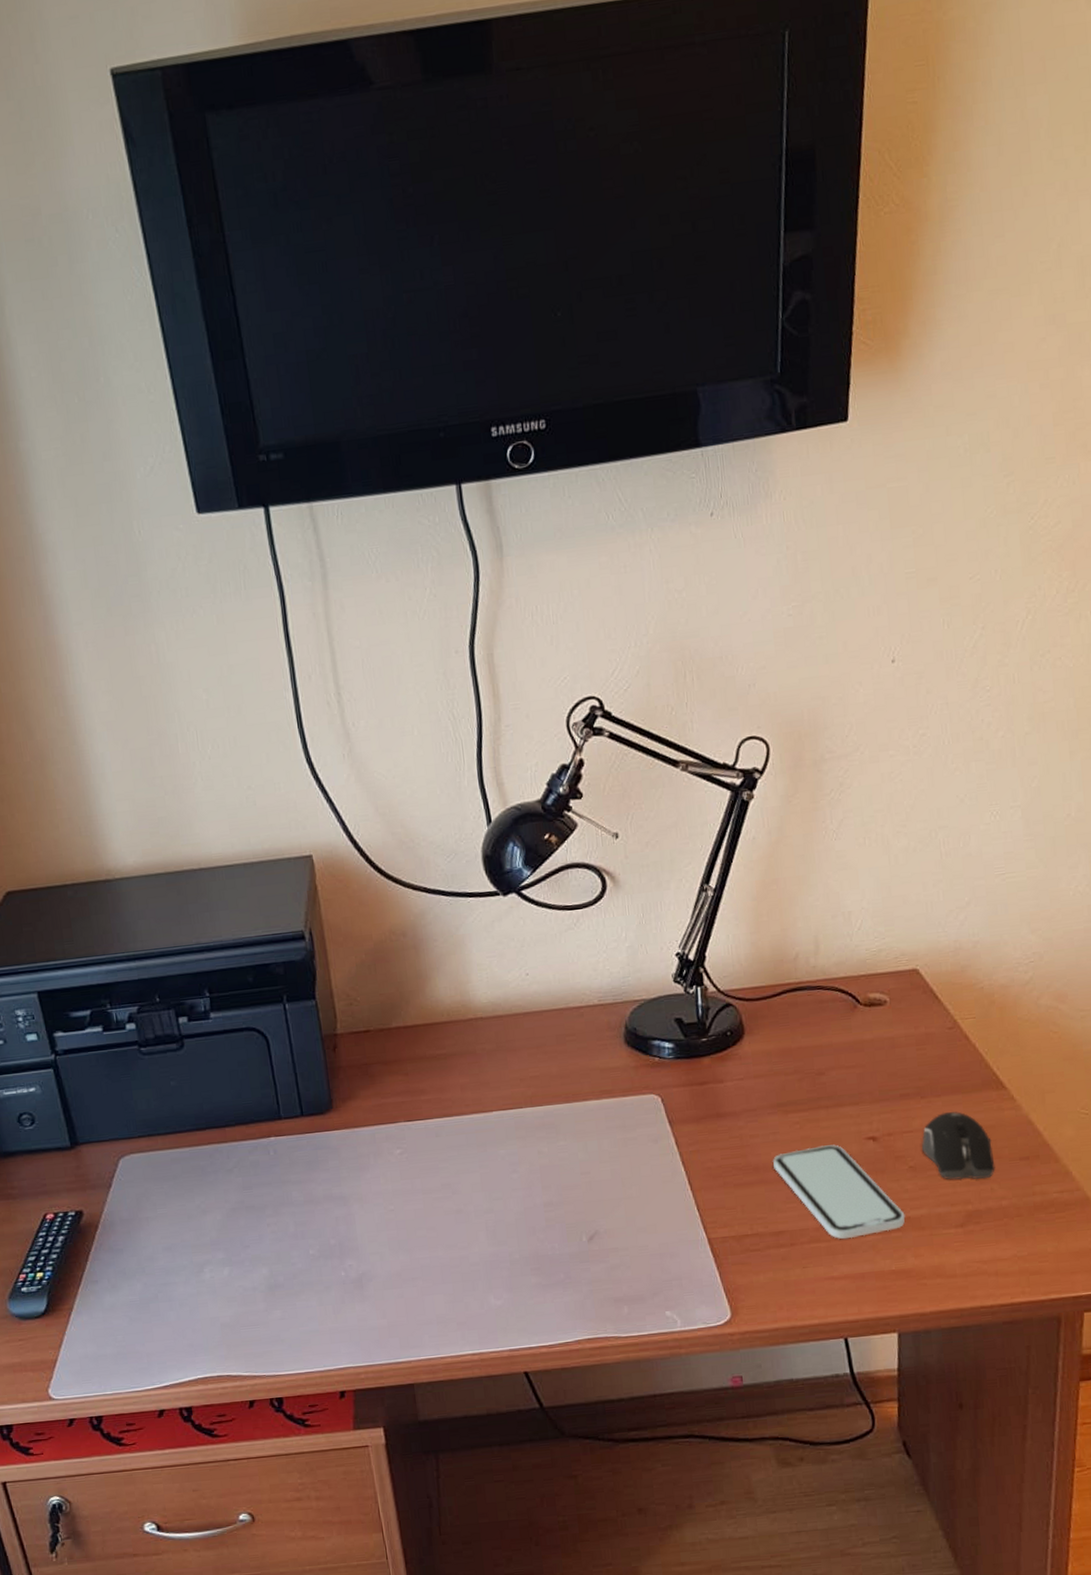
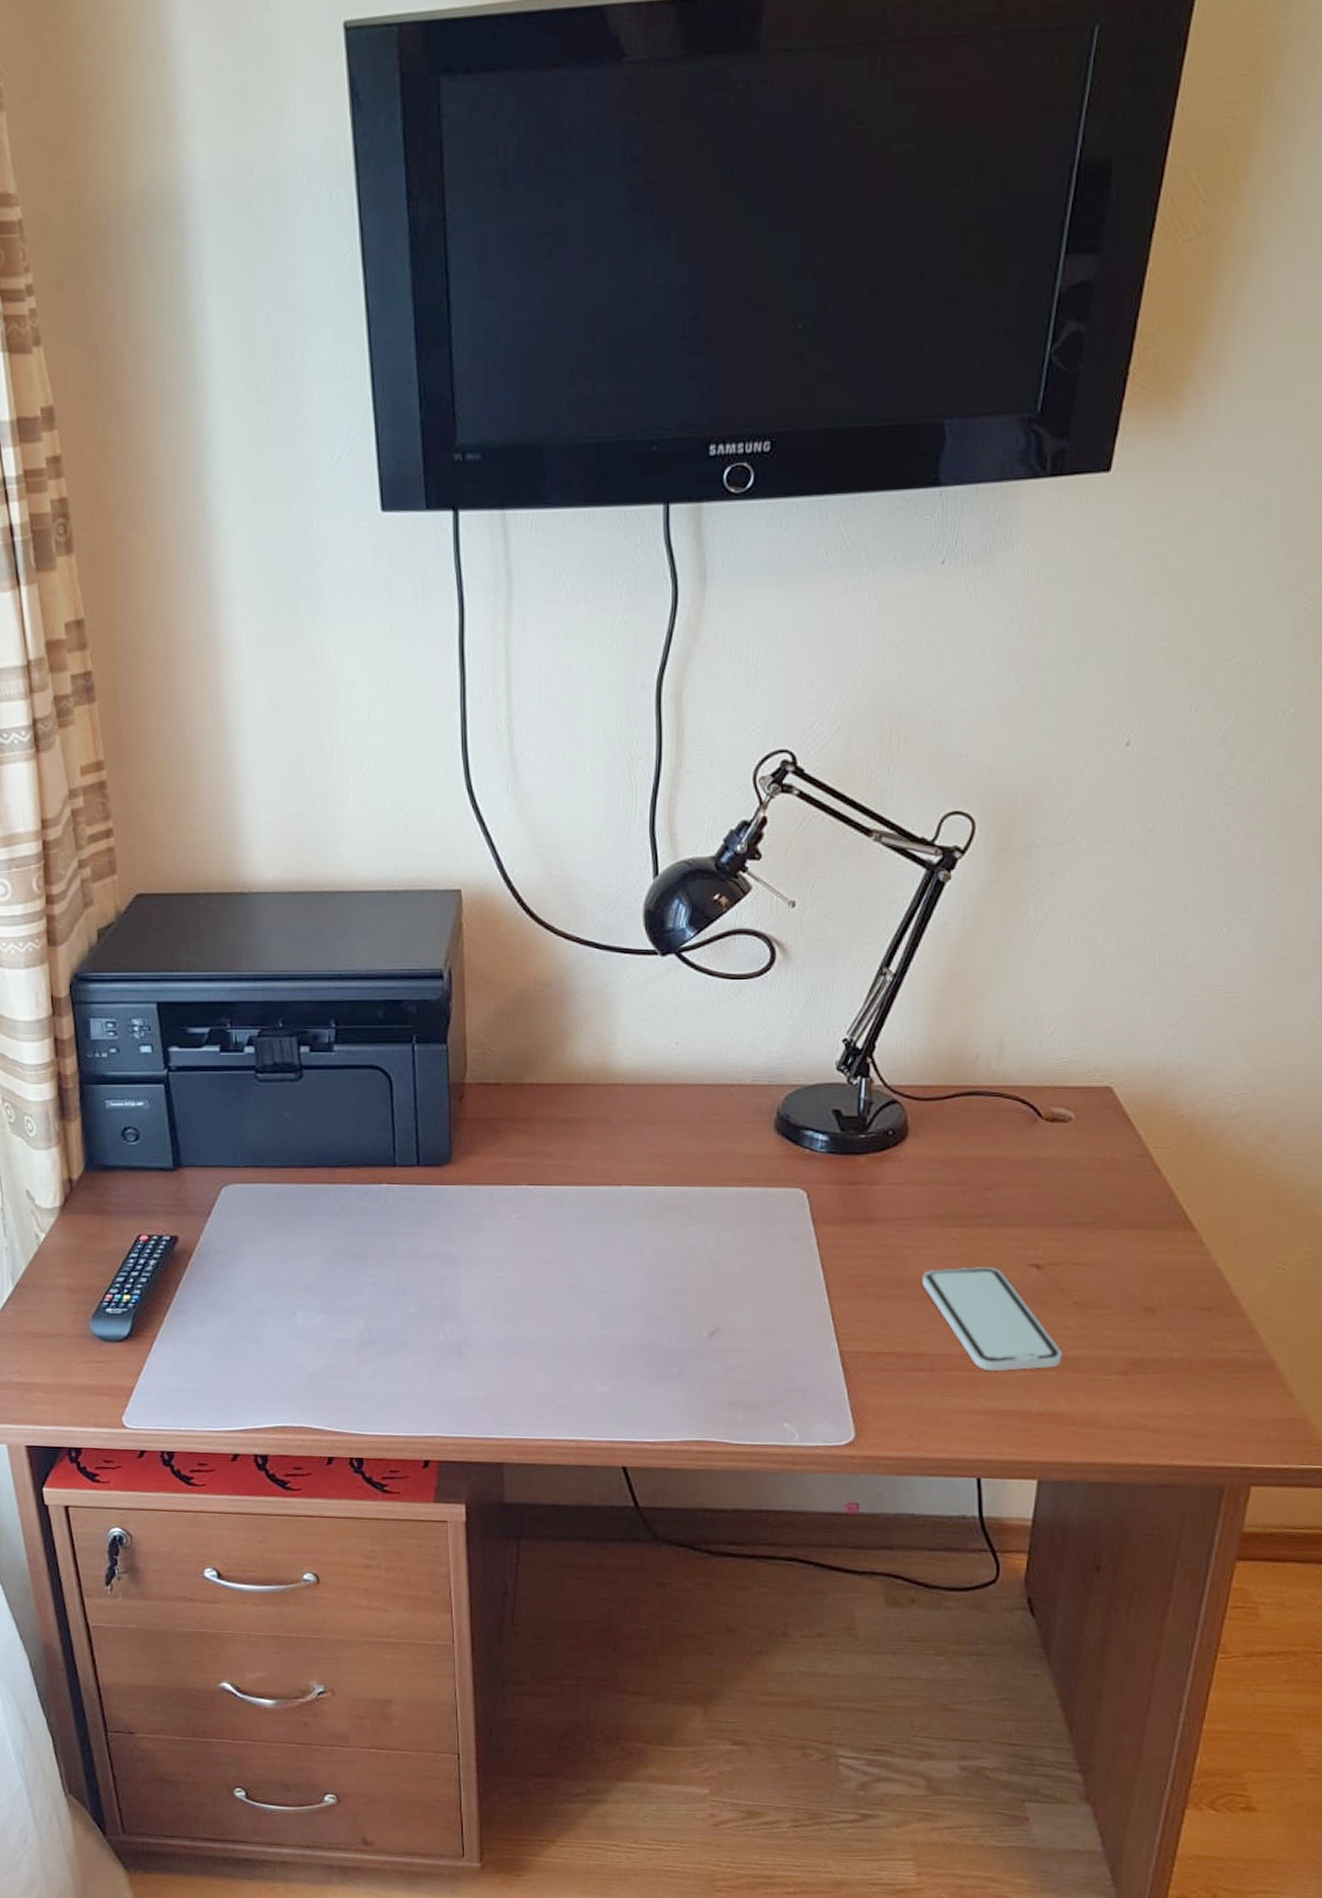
computer mouse: present [922,1111,995,1180] -> none [1091,1248,1171,1326]

